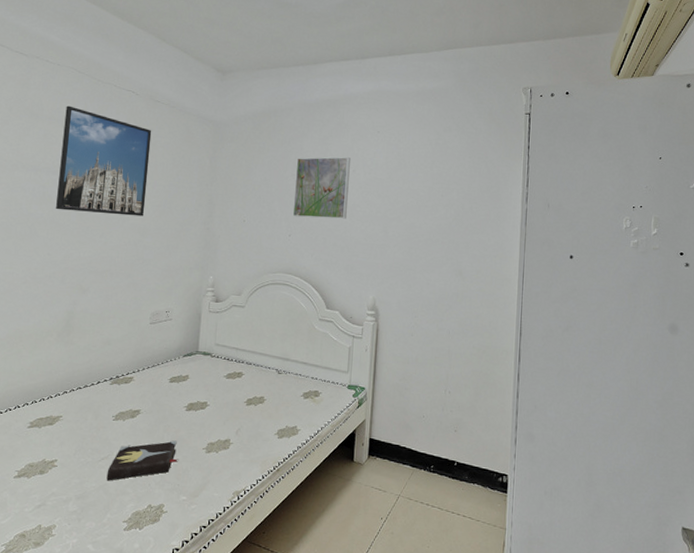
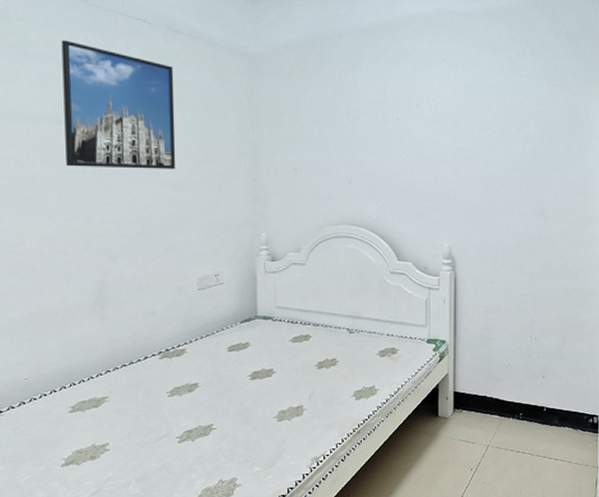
hardback book: present [106,440,179,481] -> none [168,412,248,460]
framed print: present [292,157,351,219] -> none [350,90,413,162]

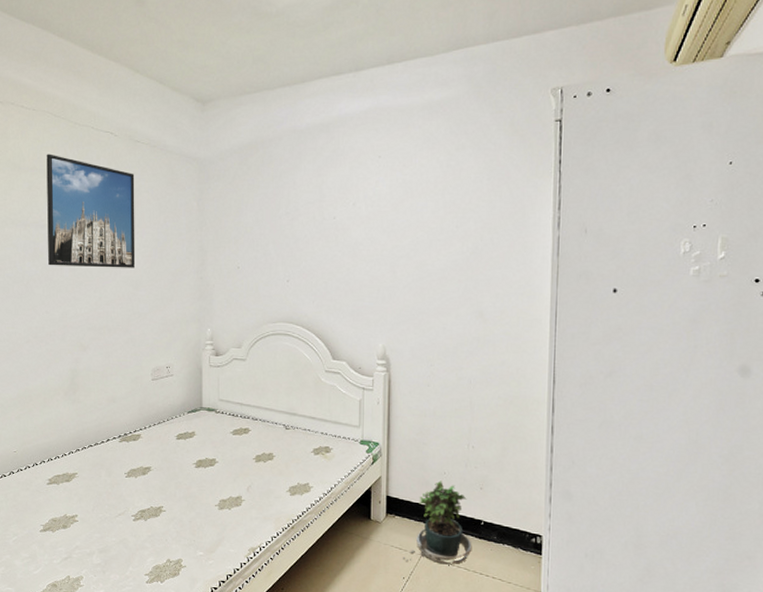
potted plant: none [470,372,536,453] -> present [402,480,472,565]

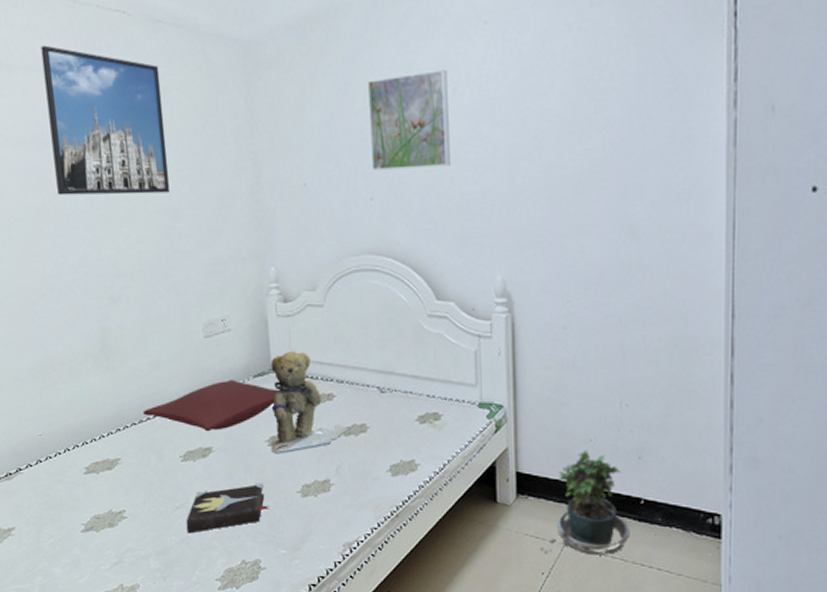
pillow: none [98,414,207,455] -> present [142,380,279,432]
hardback book: none [125,497,193,536] -> present [186,483,270,534]
teddy bear: none [197,393,260,475] -> present [270,350,350,454]
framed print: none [289,189,349,260] -> present [367,70,450,171]

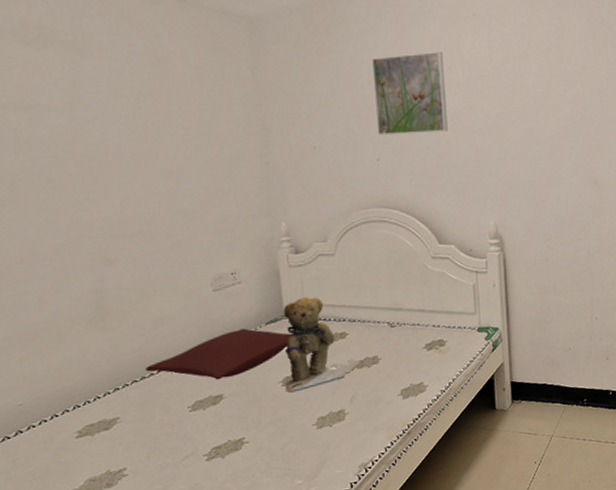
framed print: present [41,45,170,196] -> none [18,10,174,160]
hardback book: present [186,483,270,534] -> none [195,421,285,480]
potted plant: present [540,450,630,555] -> none [532,357,602,445]

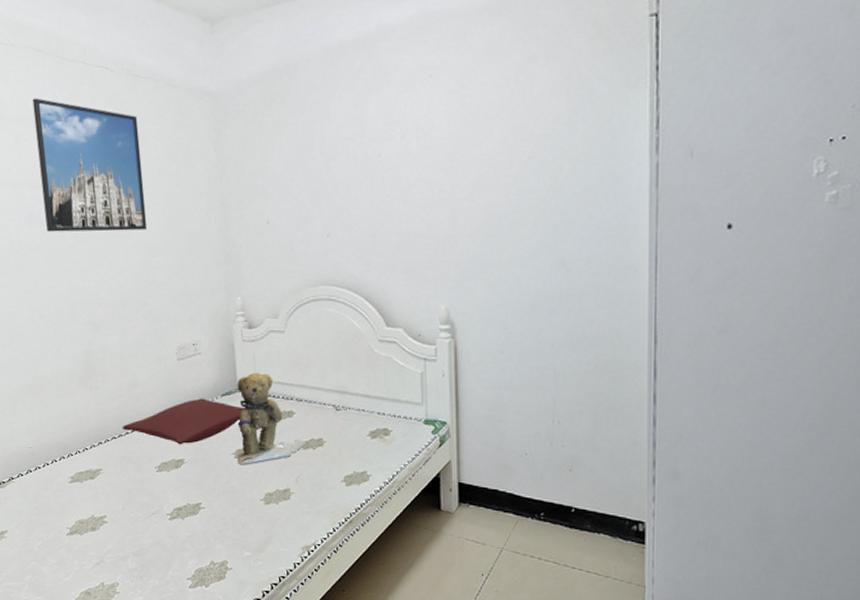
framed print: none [18,10,174,160] -> present [32,97,148,232]
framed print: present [371,52,448,136] -> none [324,119,399,210]

